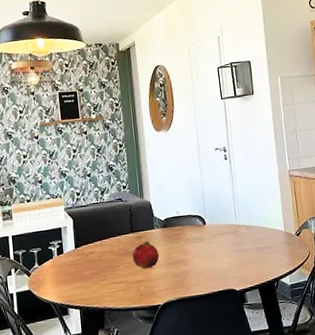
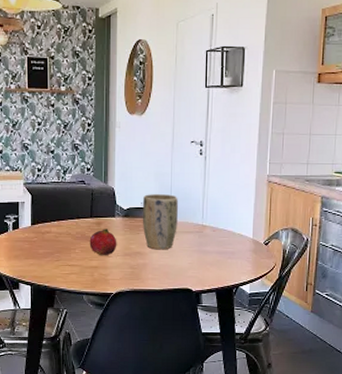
plant pot: none [178,200,214,255] -> present [142,194,178,250]

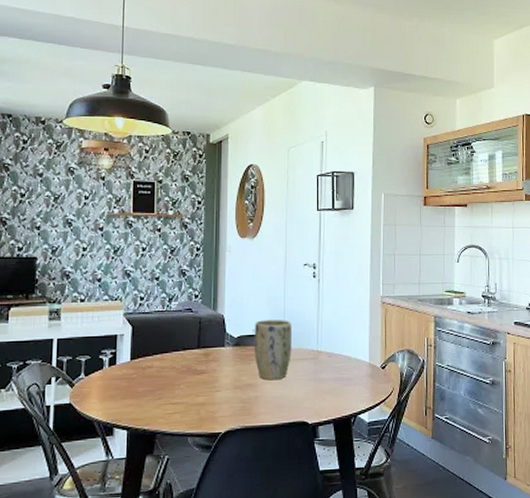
fruit: present [89,229,117,256] -> none [196,360,227,391]

